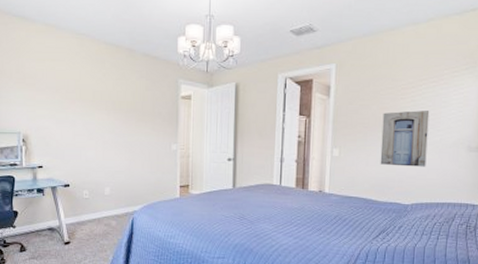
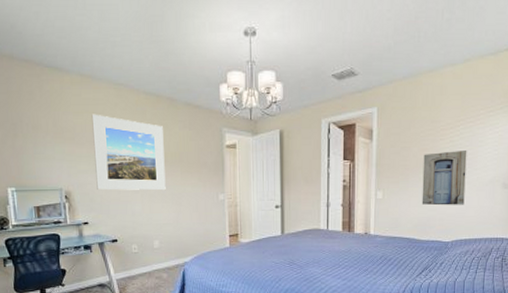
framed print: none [53,61,120,137] -> present [91,114,166,191]

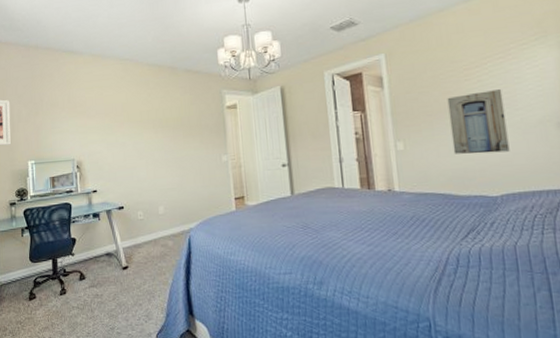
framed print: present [91,114,166,191] -> none [101,88,169,158]

